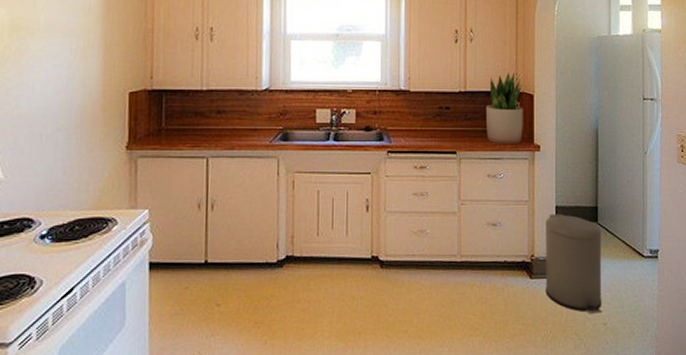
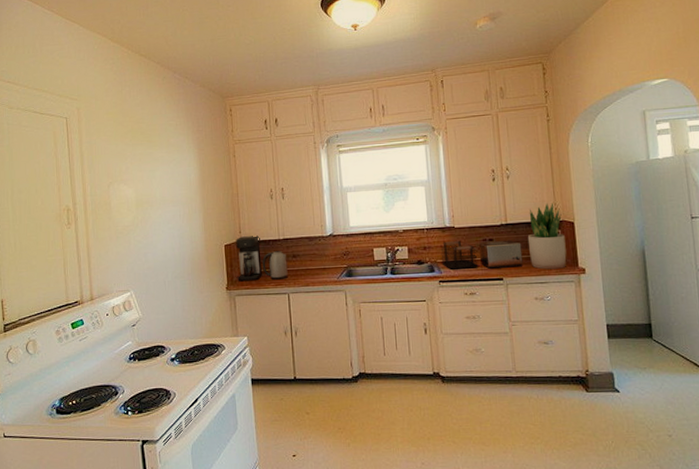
coffee maker: none [143,83,177,140] -> present [236,236,263,282]
kettle: none [177,104,210,140] -> present [262,251,288,280]
dish rack: none [392,107,432,139] -> present [440,241,479,270]
toaster: none [433,110,479,140] -> present [478,240,523,269]
pedal bin: present [545,214,602,315] -> none [597,331,666,427]

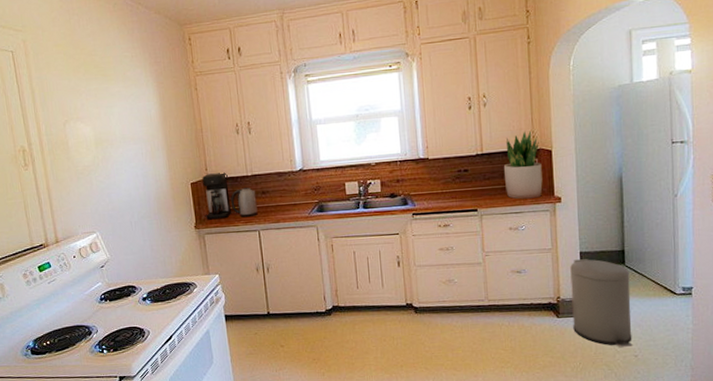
dish rack: present [440,241,479,270] -> none [414,172,453,202]
toaster: present [478,240,523,269] -> none [453,171,498,200]
pedal bin: none [597,331,666,427] -> present [570,259,633,348]

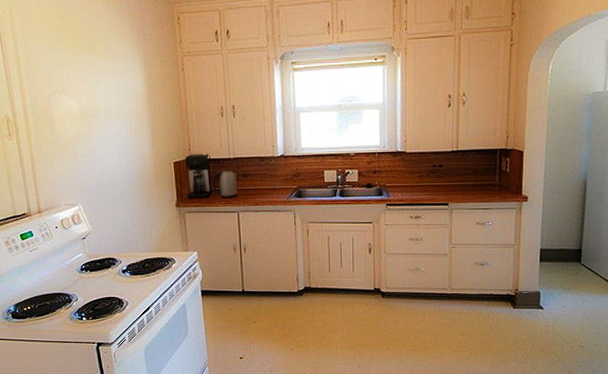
planter: present [504,131,543,200] -> none [477,131,513,196]
pedal bin: present [570,259,633,348] -> none [527,256,584,339]

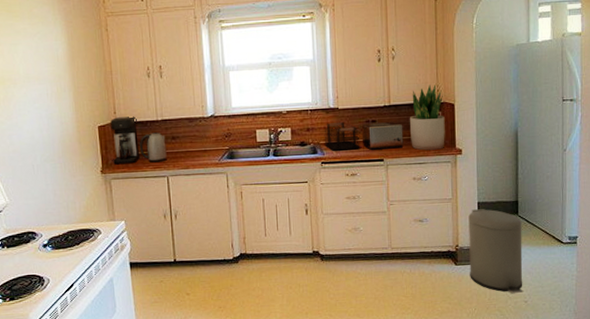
dish rack: none [390,166,426,194] -> present [323,122,361,151]
toaster: none [427,167,470,194] -> present [361,122,404,150]
planter: none [477,131,513,196] -> present [410,84,445,151]
pedal bin: none [527,256,584,339] -> present [468,209,523,294]

